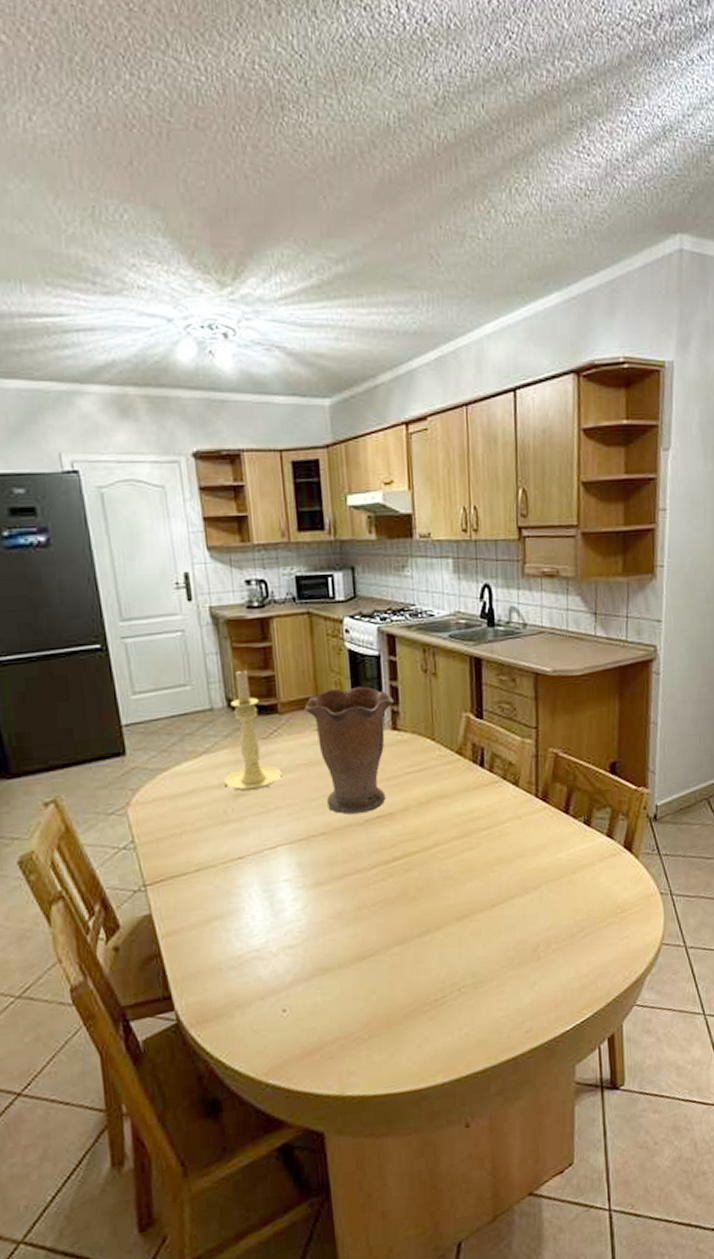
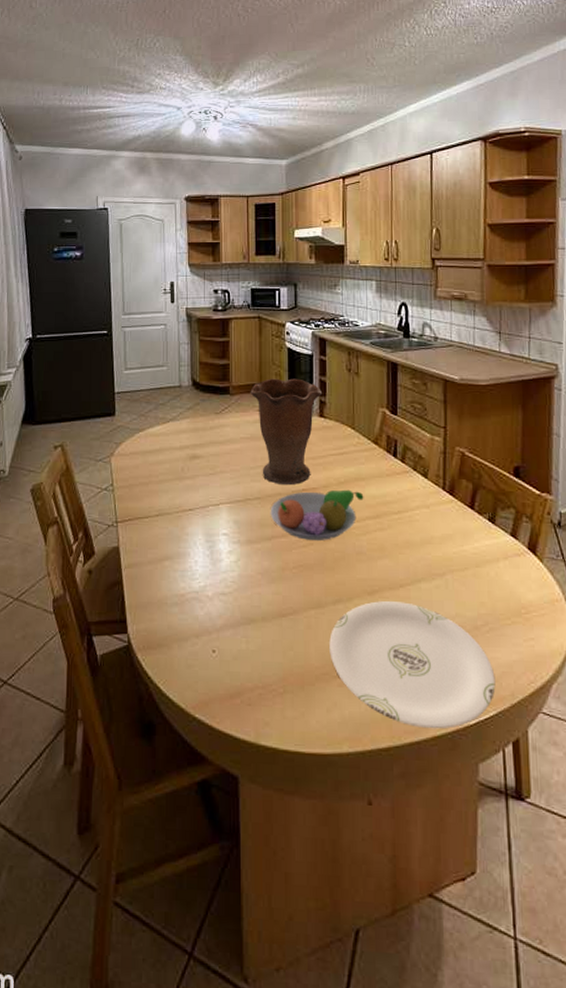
candle holder: present [224,668,282,791] -> none [184,356,229,454]
fruit bowl: none [339,810,449,873] -> present [270,489,364,540]
plate: none [417,921,592,1044] -> present [329,601,496,729]

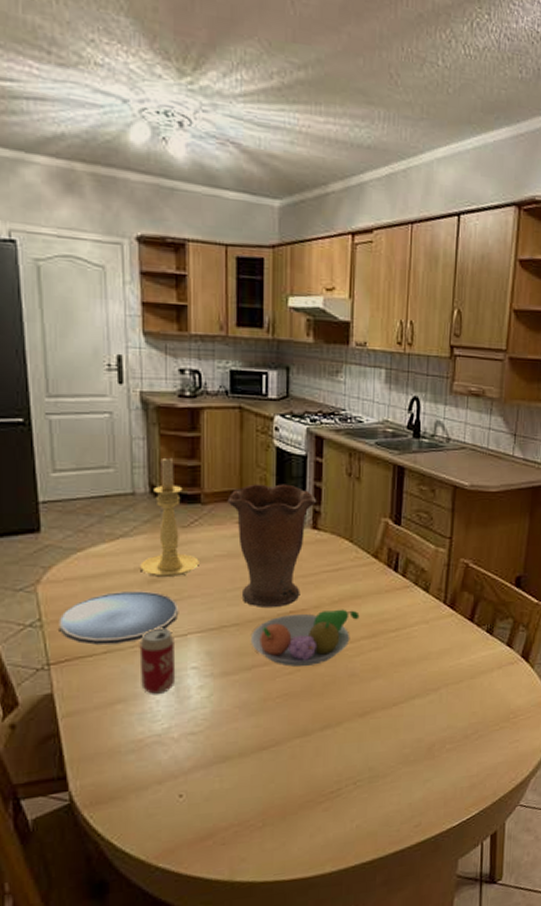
plate: none [125,465,213,509] -> present [58,591,179,645]
beverage can: none [182,497,210,556] -> present [139,628,176,695]
candle holder: none [184,356,229,454] -> present [140,456,199,577]
plate: present [329,601,496,729] -> none [315,720,480,837]

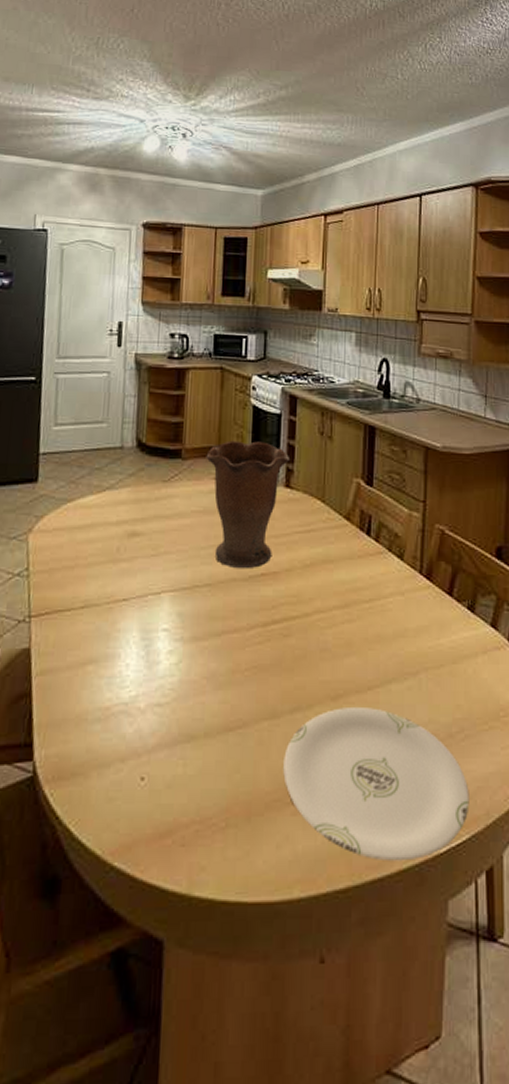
plate: present [58,591,179,645] -> none [43,544,155,599]
beverage can: present [139,628,176,695] -> none [113,584,148,658]
candle holder: present [140,456,199,577] -> none [122,412,177,531]
fruit bowl: present [250,609,360,667] -> none [221,574,332,635]
plate: none [315,720,480,837] -> present [283,708,470,862]

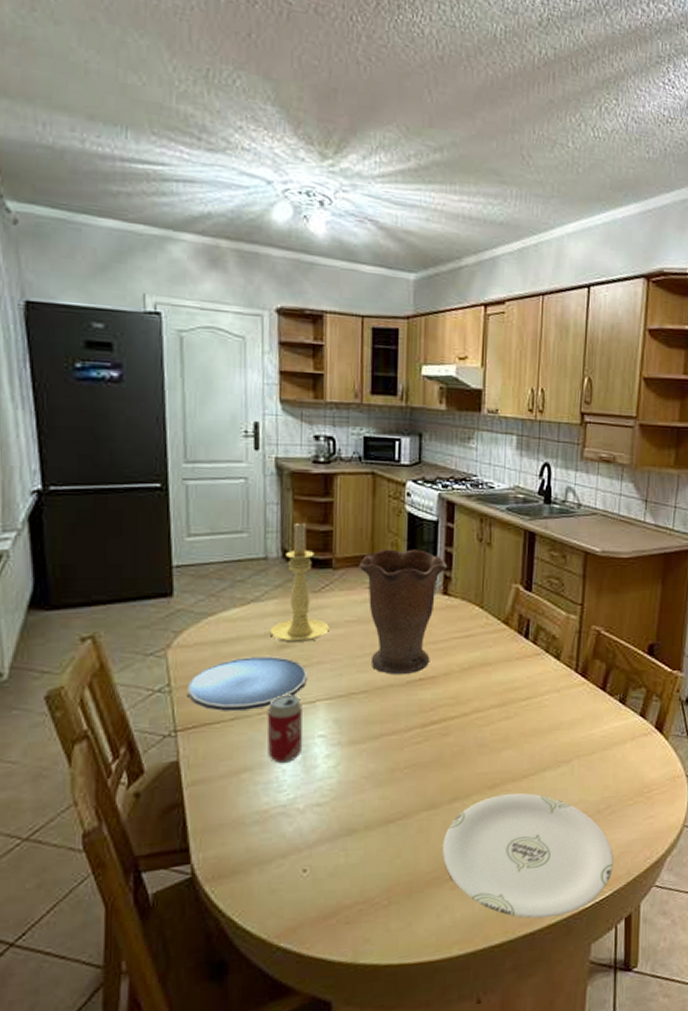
plate: none [43,544,155,599] -> present [187,656,308,711]
beverage can: none [113,584,148,658] -> present [267,694,303,764]
candle holder: none [122,412,177,531] -> present [270,521,329,642]

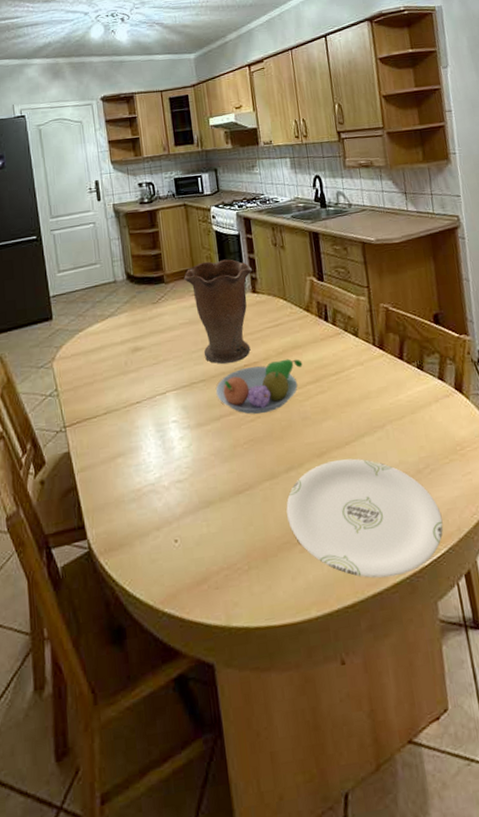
plate: present [187,656,308,711] -> none [69,358,158,408]
beverage can: present [267,694,303,764] -> none [130,388,161,448]
candle holder: present [270,521,329,642] -> none [125,249,169,346]
fruit bowl: none [379,676,490,736] -> present [215,359,303,414]

